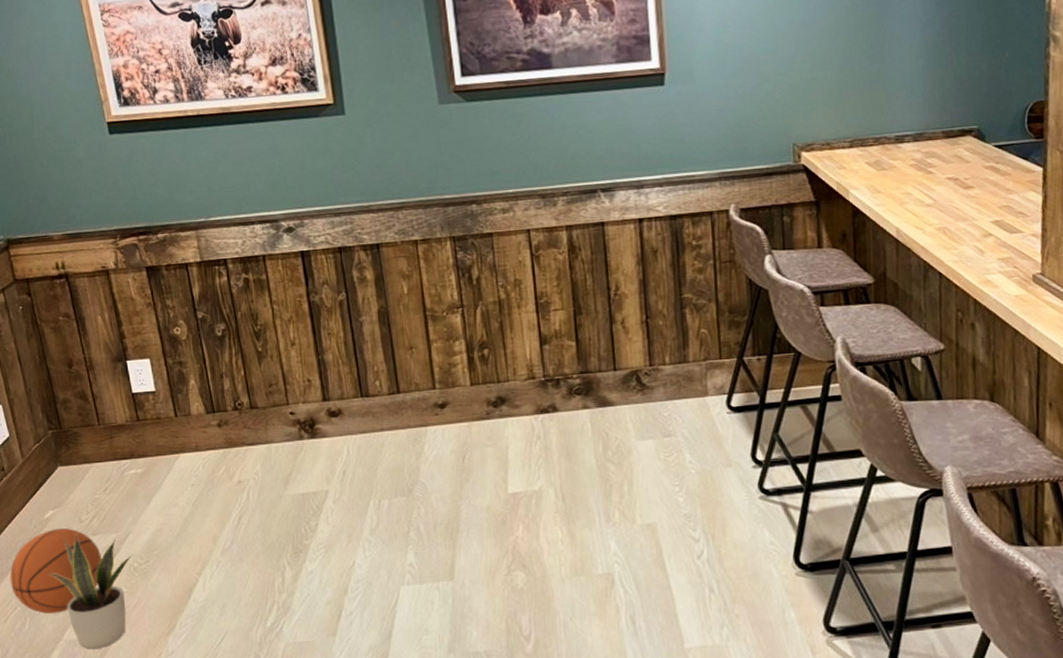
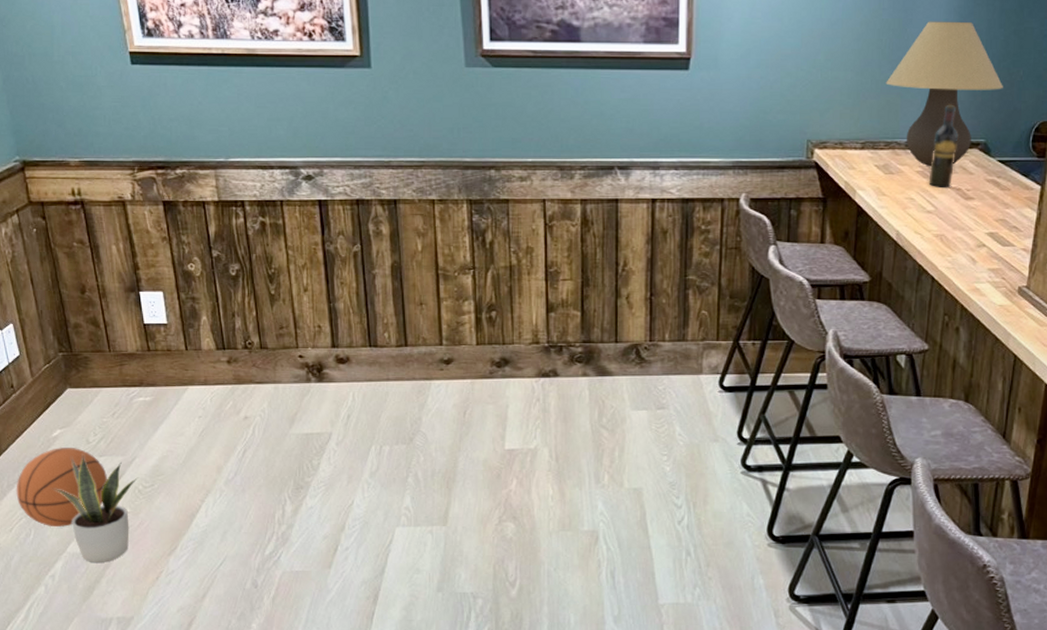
table lamp: none [867,9,990,159] -> present [886,21,1003,167]
wine bottle: none [923,94,949,179] -> present [928,105,957,187]

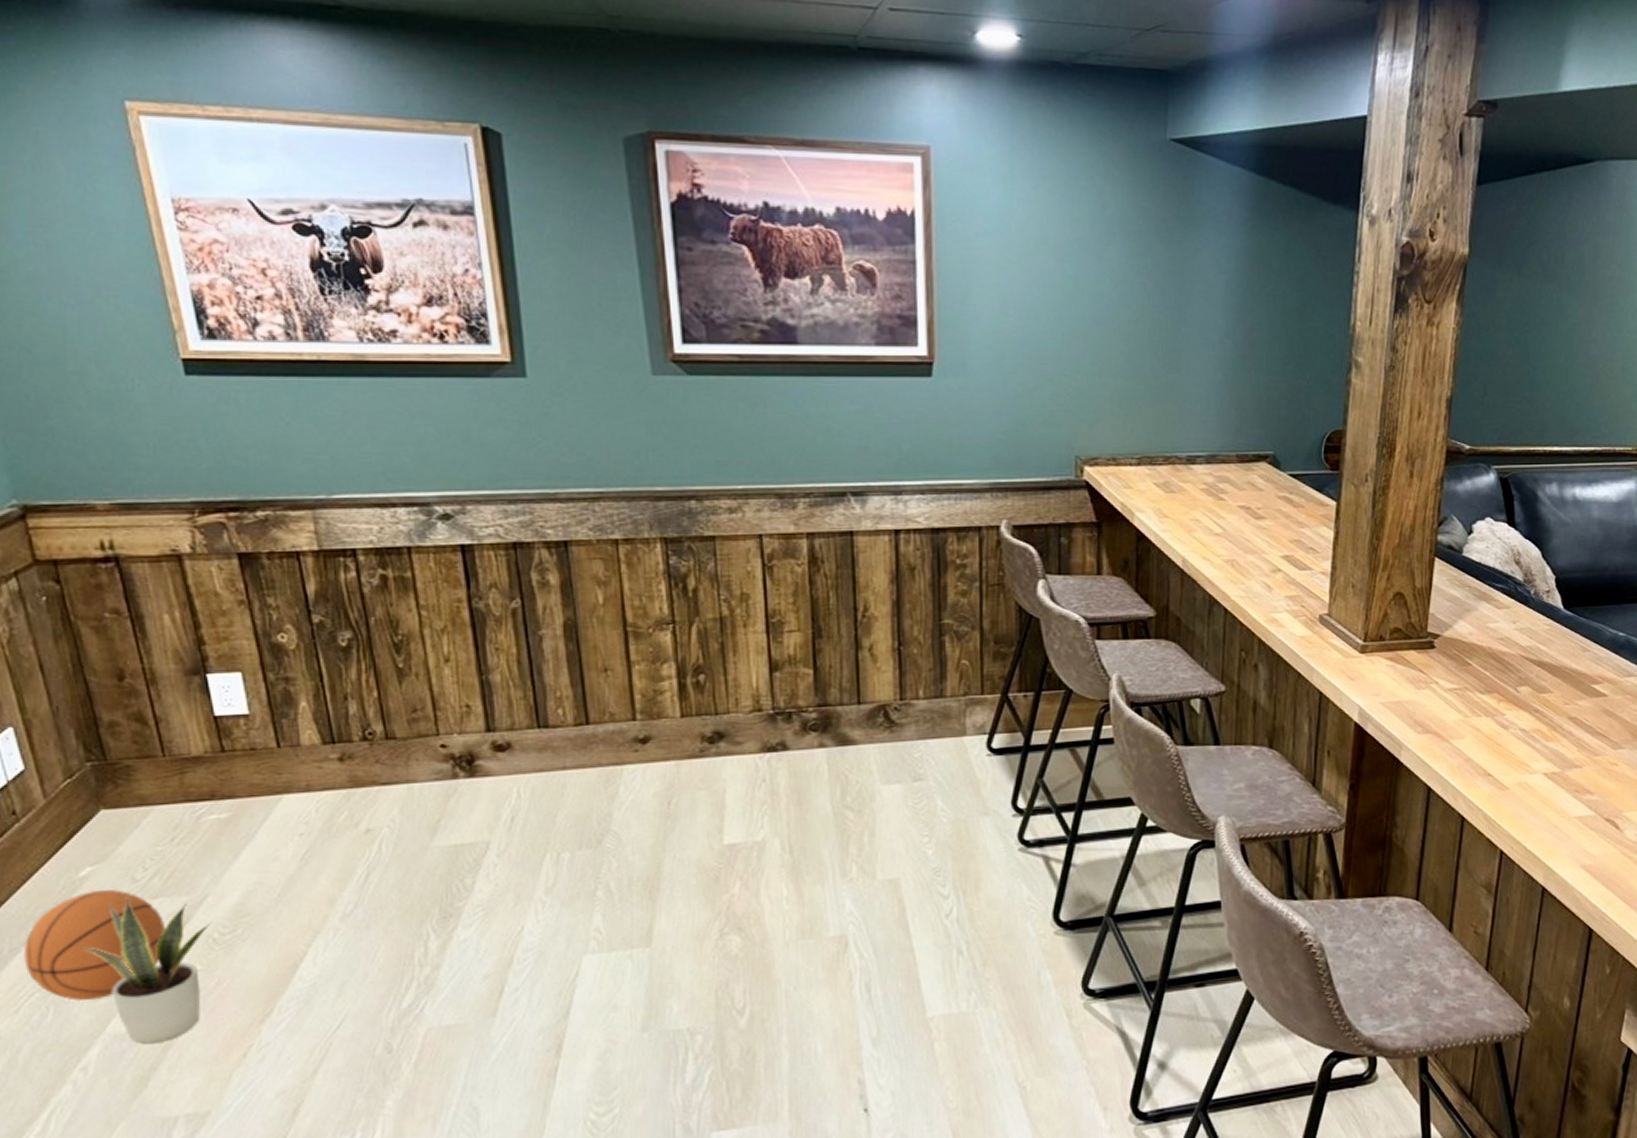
table lamp: present [886,21,1003,167] -> none [1161,320,1290,484]
wine bottle: present [928,105,957,187] -> none [1214,414,1244,506]

